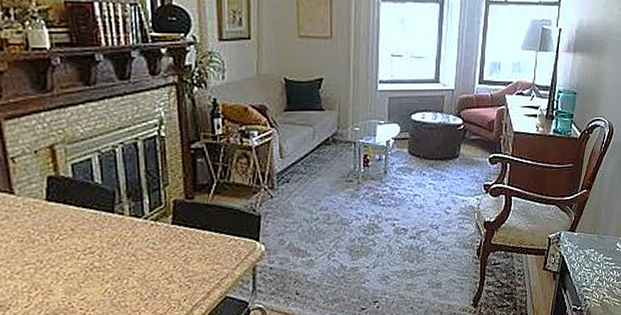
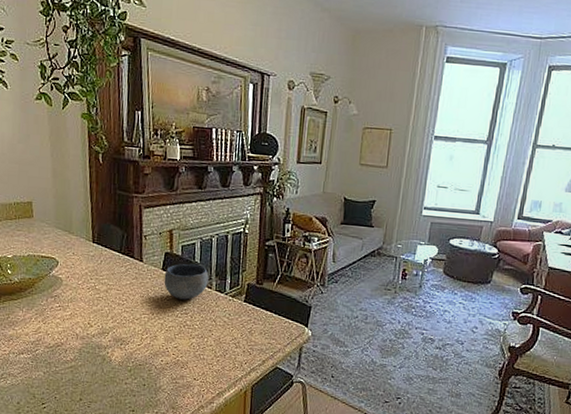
bowl: none [50,186,118,236] -> present [164,263,209,300]

